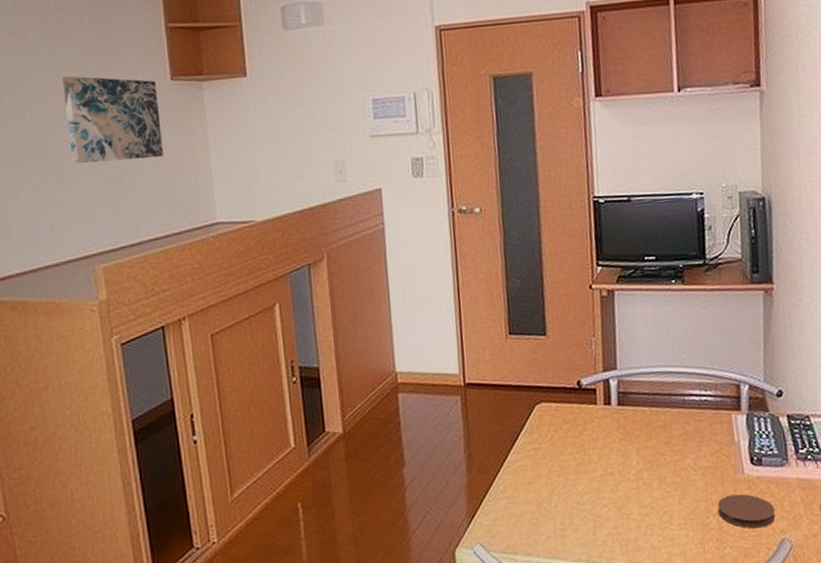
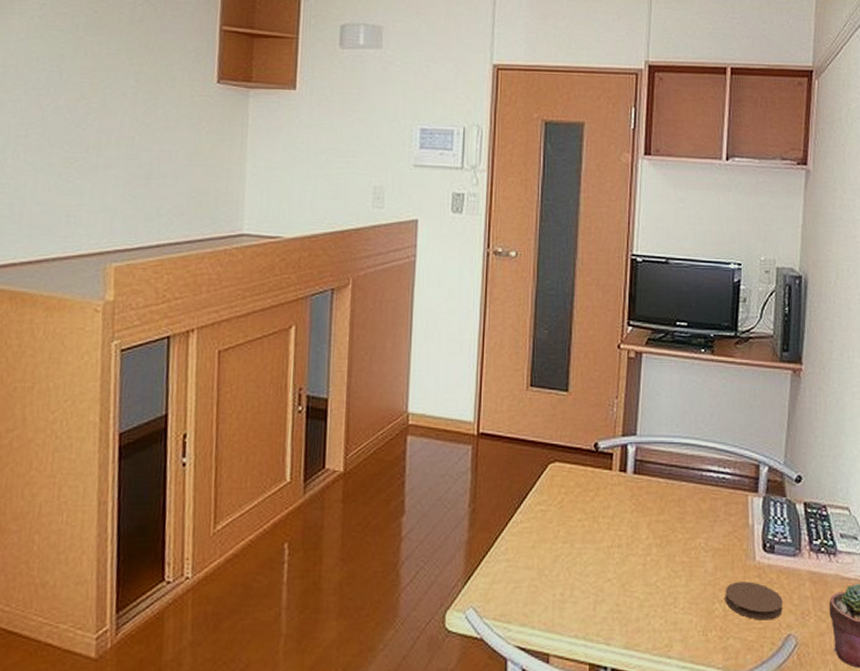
wall art: present [62,76,163,164] -> none [100,66,202,160]

